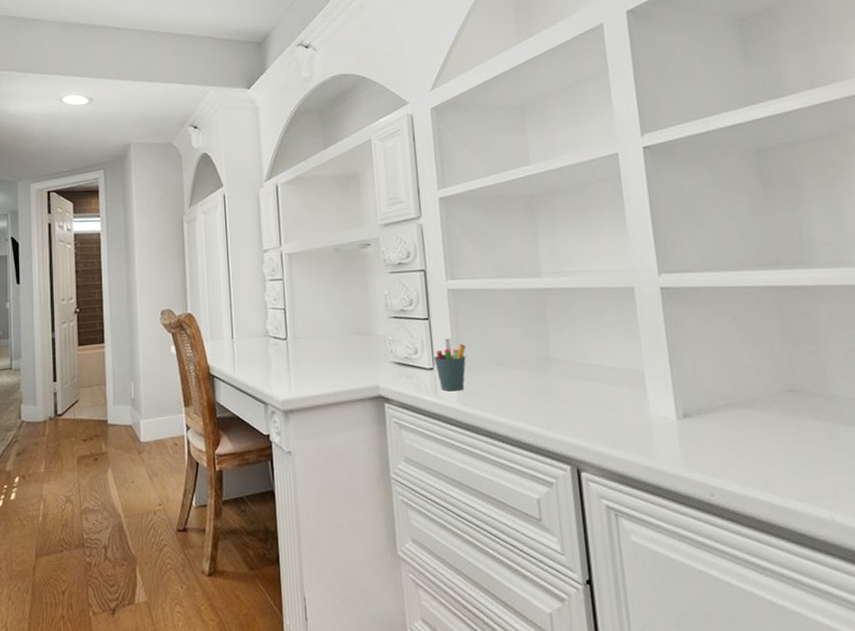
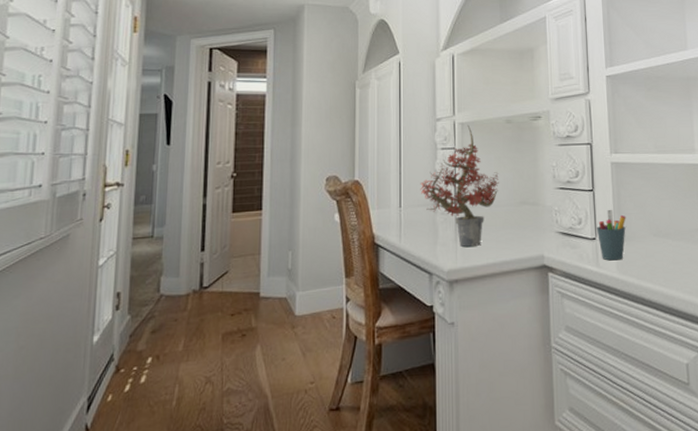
potted plant: none [250,255,330,377] -> present [420,125,499,247]

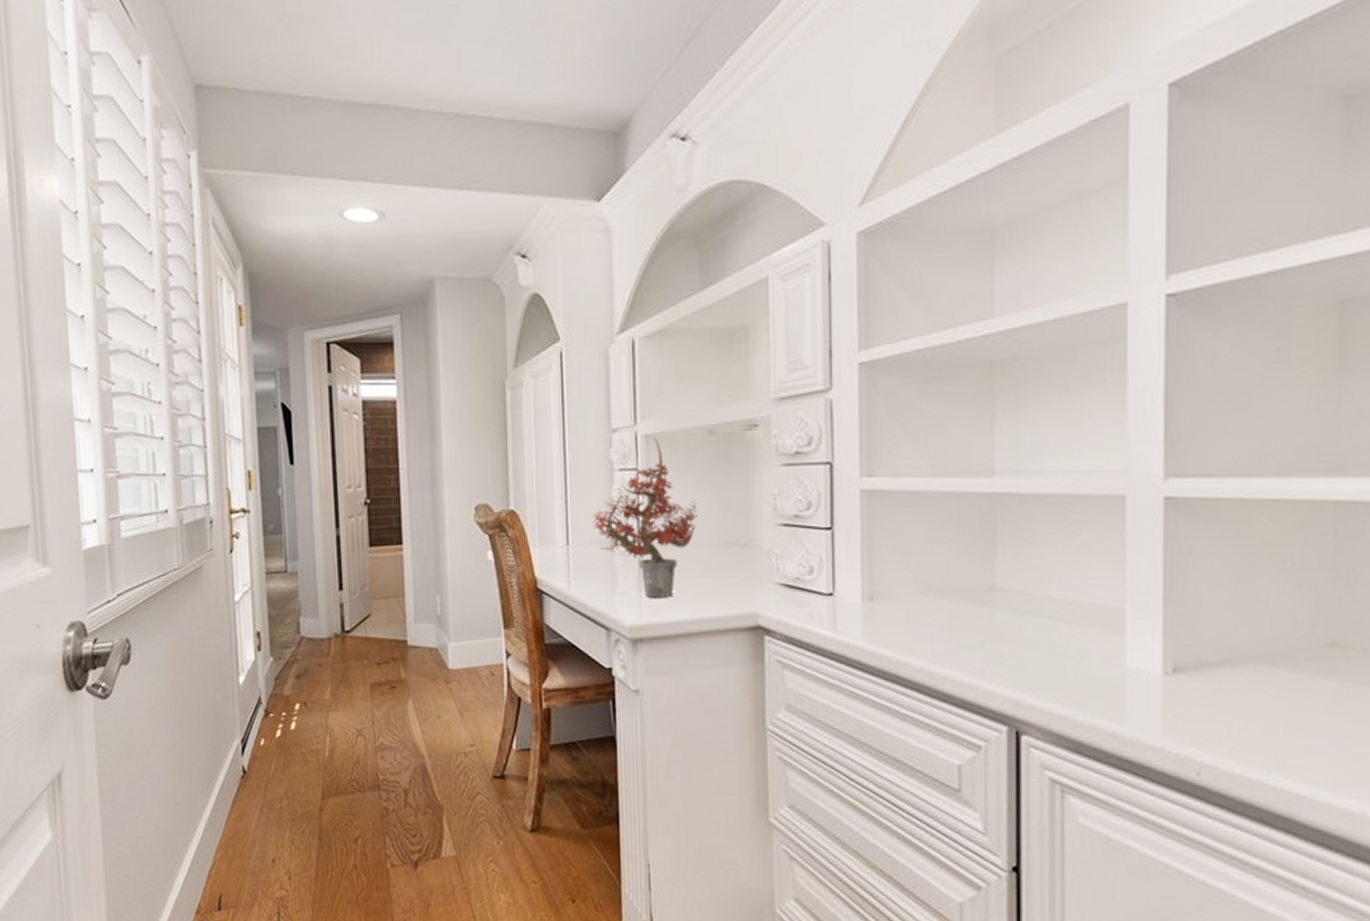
pen holder: present [596,209,626,261] -> none [834,555,880,624]

